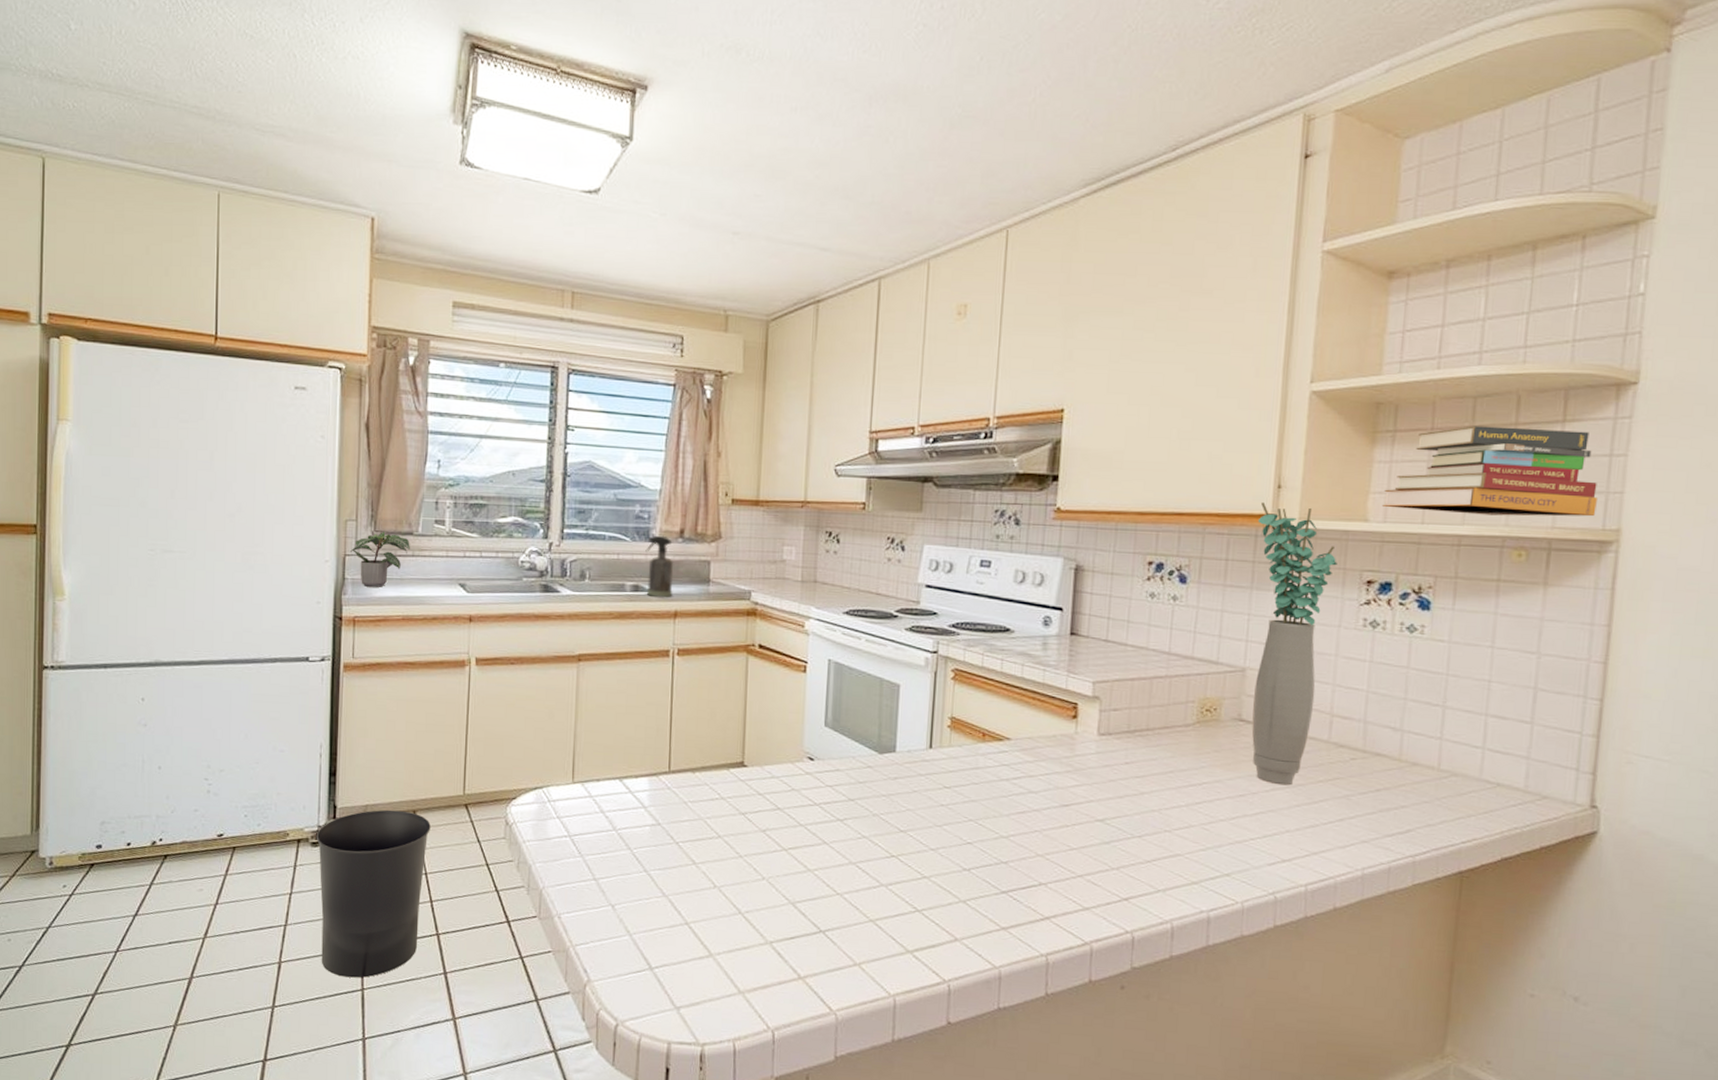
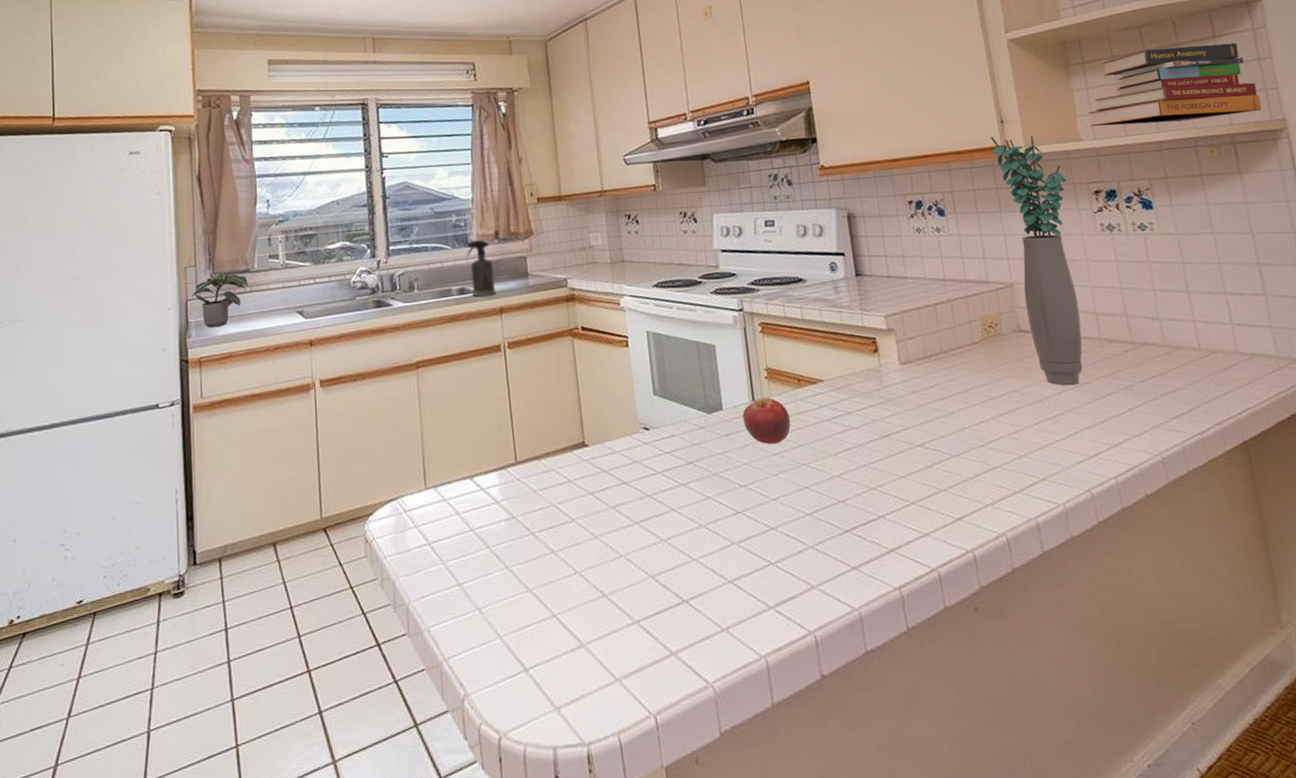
waste bin: present [316,809,431,978] -> none [177,545,292,736]
fruit: none [915,746,967,795] -> present [742,397,791,445]

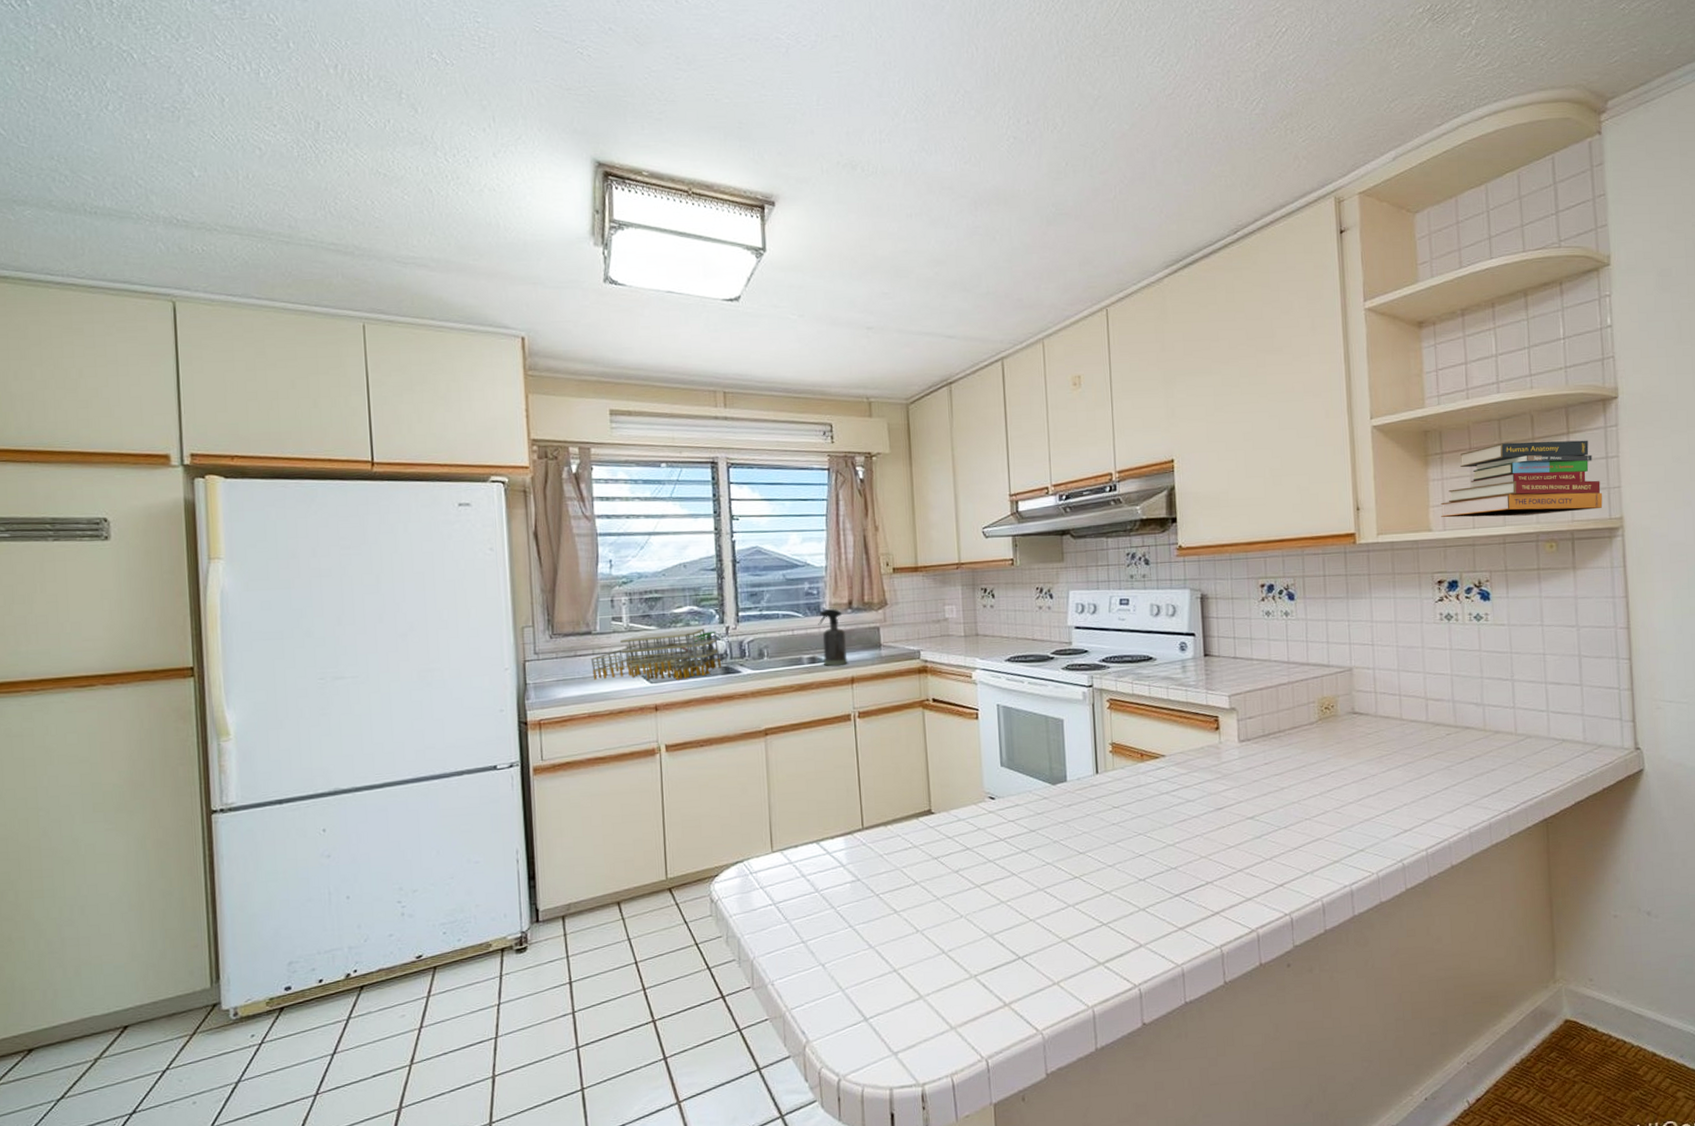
potted plant: present [192,272,248,327] -> none [530,633,590,689]
dish rack: none [248,263,374,317] -> present [590,628,722,681]
fruit: present [742,397,791,445] -> none [1086,770,1131,815]
vase: present [991,136,1083,386] -> none [1344,524,1413,765]

